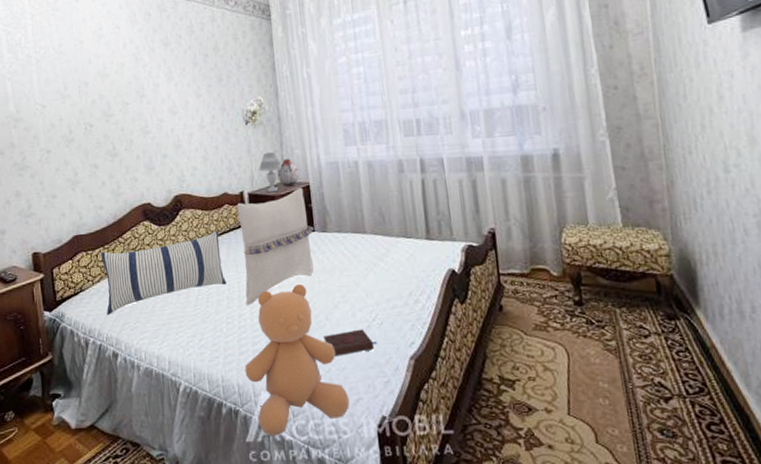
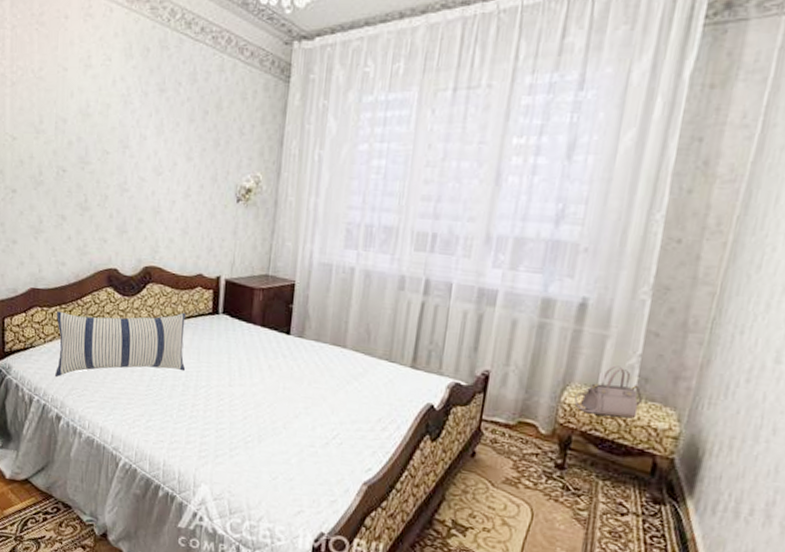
pillow: present [237,187,314,306] -> none [201,284,291,397]
teddy bear: present [244,283,350,438] -> none [188,385,291,529]
table lamp: present [259,152,283,193] -> none [242,239,269,284]
vase: present [277,158,300,187] -> none [261,249,287,282]
book: present [323,329,378,357] -> none [276,442,333,468]
handbag: none [572,201,629,249] -> present [574,365,642,419]

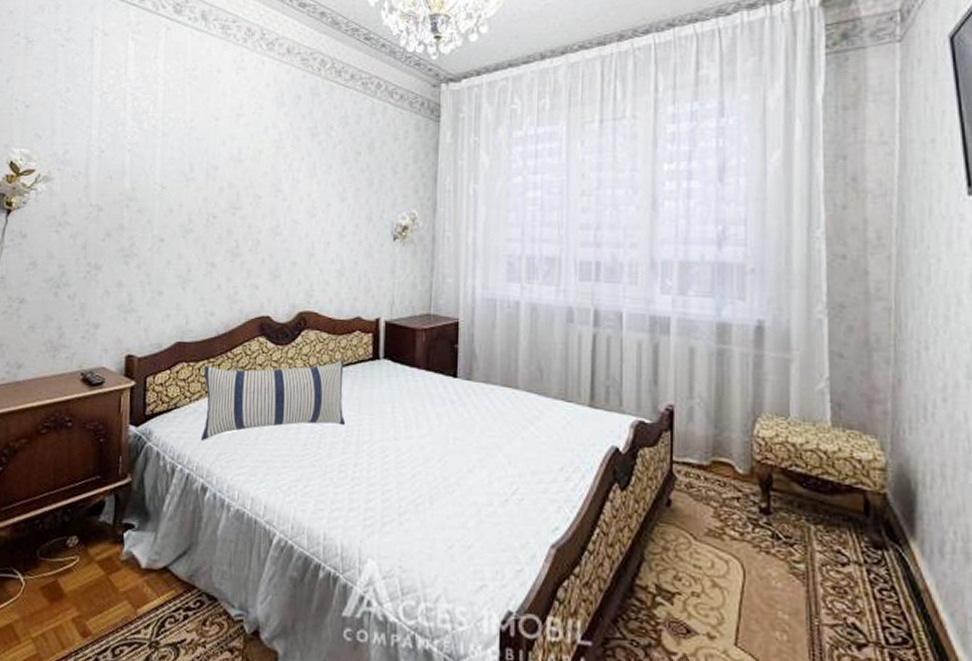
handbag: present [574,365,642,419] -> none [768,391,839,450]

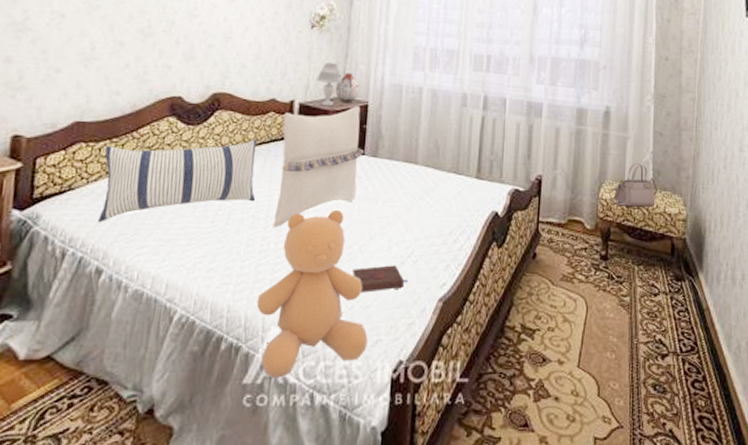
teddy bear: none [352,437,471,616] -> present [256,209,368,380]
pillow: none [364,323,457,454] -> present [273,105,365,228]
table lamp: none [402,277,430,325] -> present [316,63,343,107]
vase: none [422,287,448,321] -> present [335,72,360,104]
book: none [451,502,515,532] -> present [352,265,409,293]
handbag: none [768,391,839,450] -> present [609,162,657,207]

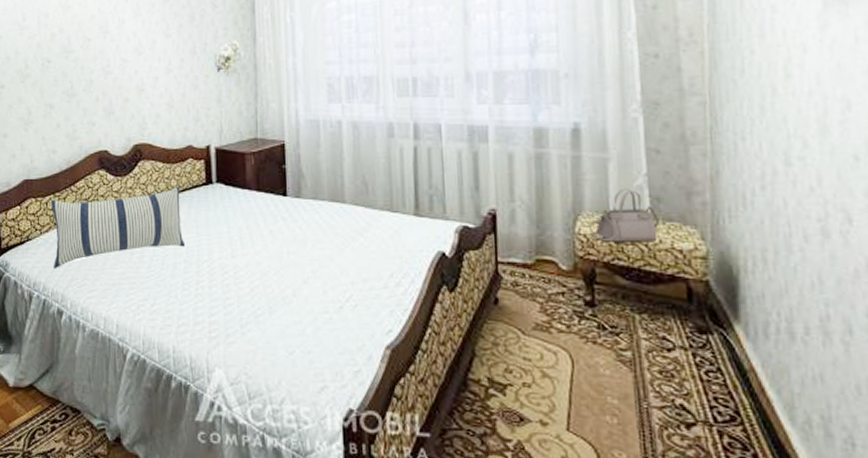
teddy bear: present [256,209,368,380] -> none [199,253,314,420]
pillow: present [273,105,365,228] -> none [202,145,287,272]
table lamp: present [316,63,343,107] -> none [229,104,256,149]
vase: present [335,72,360,104] -> none [249,112,274,144]
book: present [352,265,409,293] -> none [289,309,350,338]

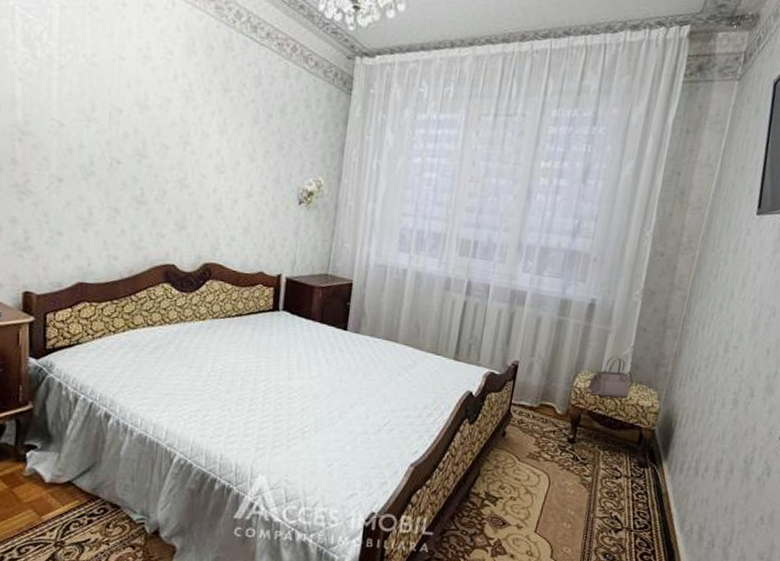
pillow: present [51,186,186,269] -> none [105,306,246,375]

